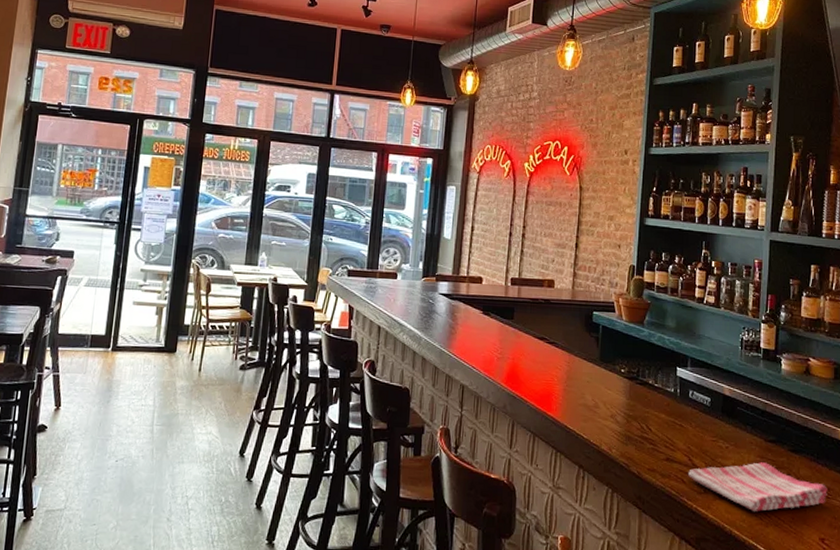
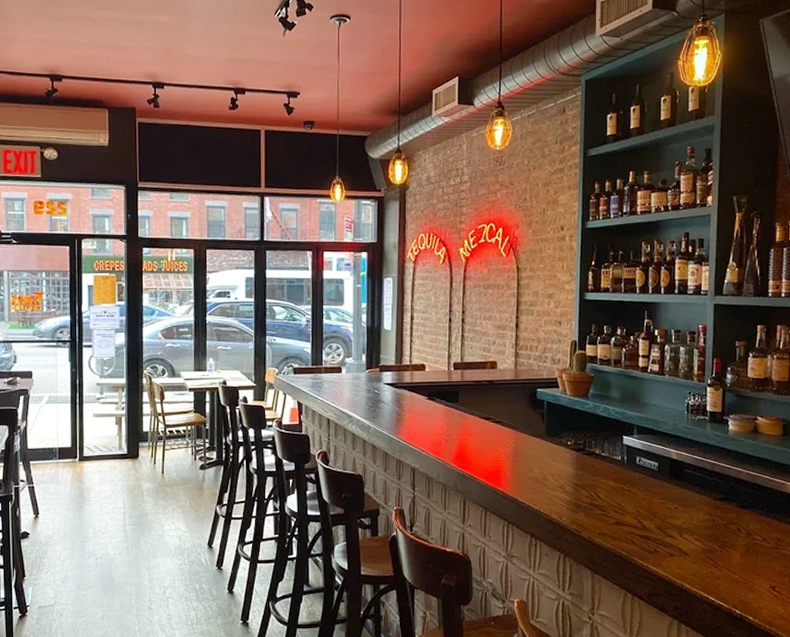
dish towel: present [688,462,827,512] -> none [638,520,778,567]

